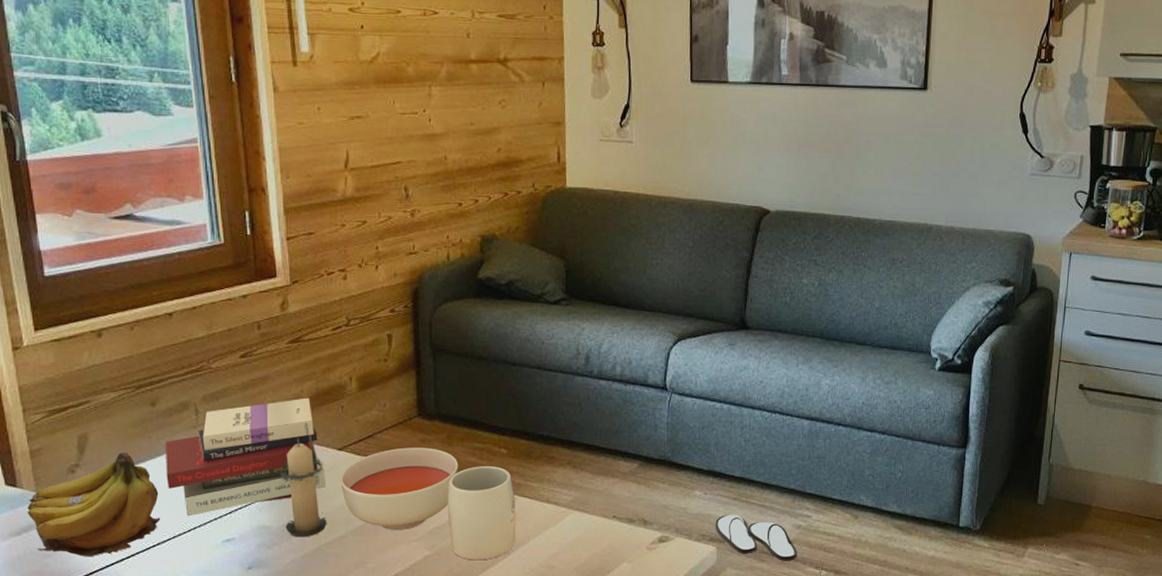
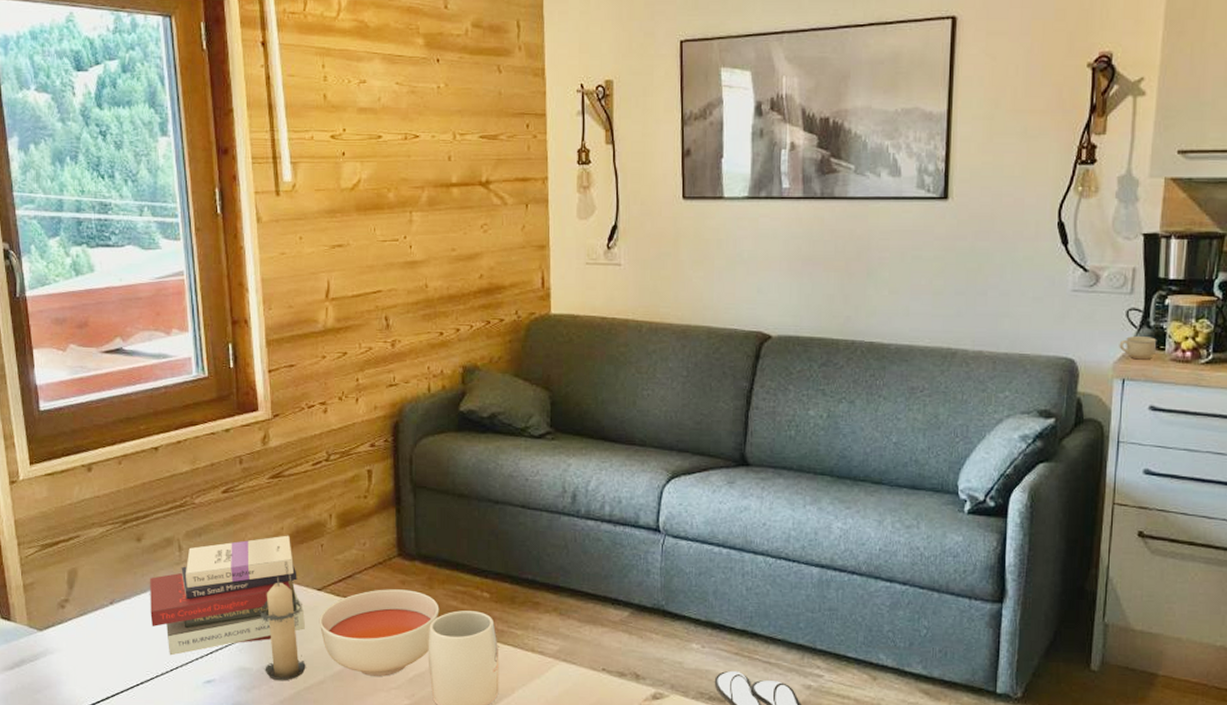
fruit: present [27,452,161,556] -> none [20,587,144,693]
cup: none [1068,215,1099,236] -> present [1119,336,1157,360]

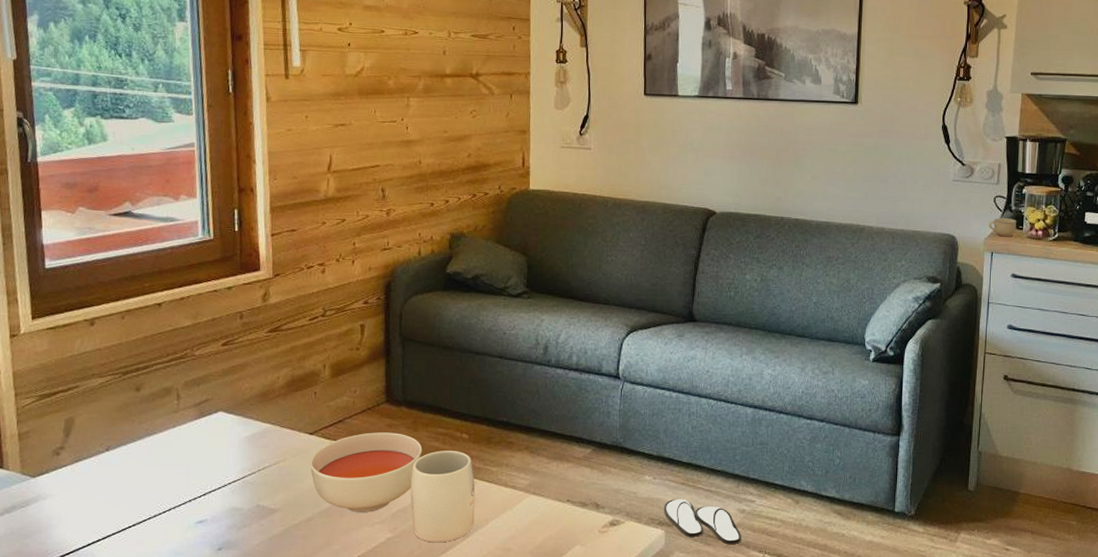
books: present [150,535,305,656] -> none [146,384,296,498]
candle: present [258,577,306,681] -> none [252,422,296,519]

